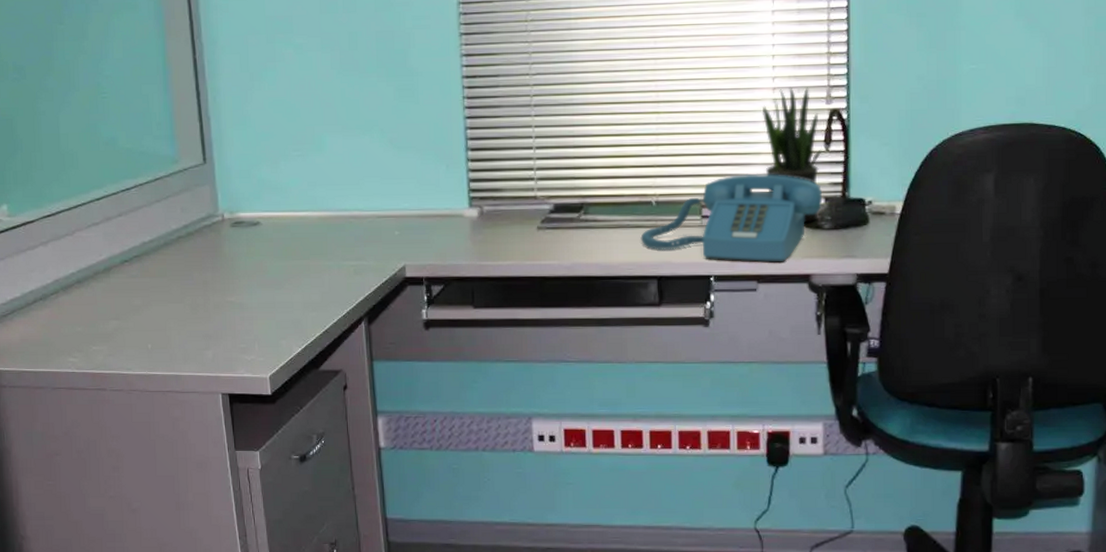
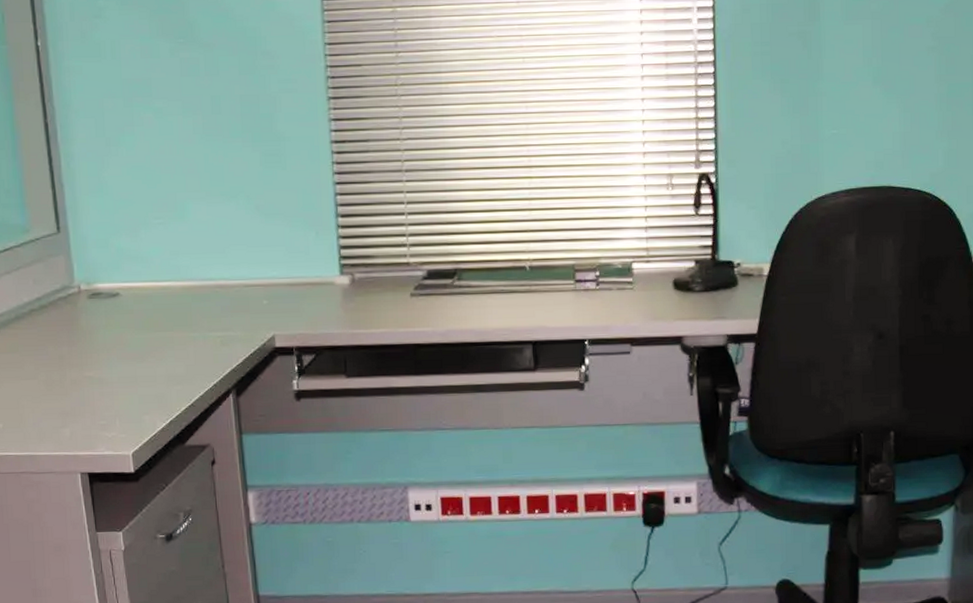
telephone: present [640,173,822,263] -> none [515,237,693,326]
potted plant: present [761,86,822,223] -> none [632,151,692,286]

